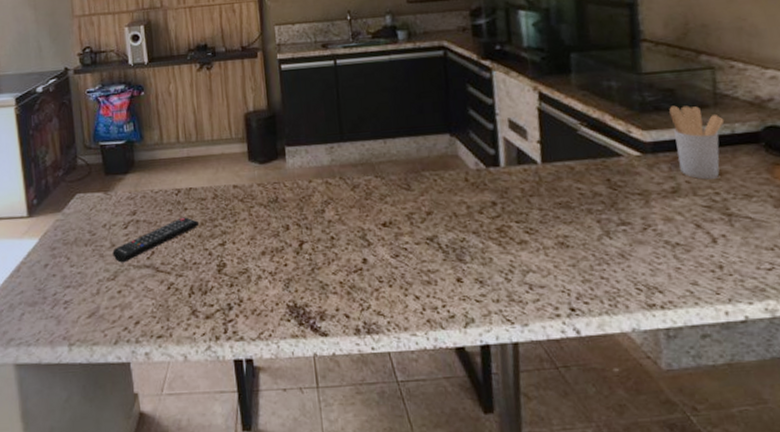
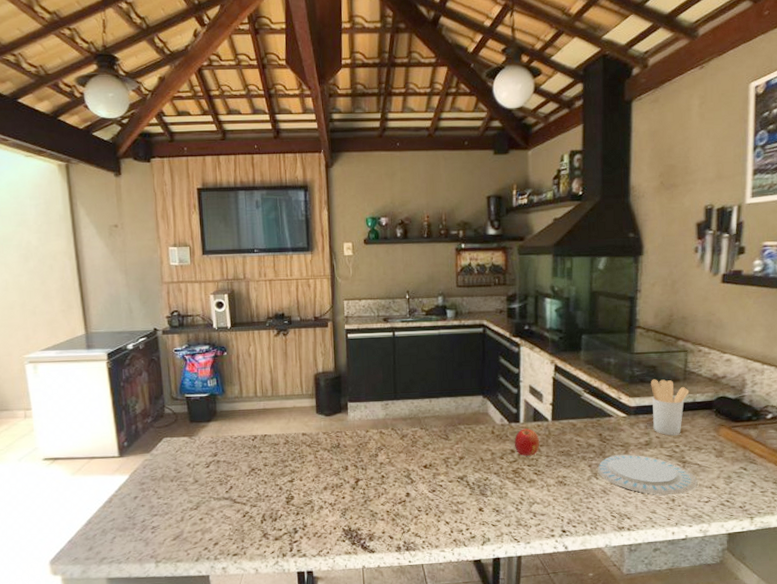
remote control: present [112,217,200,263] -> none [195,458,272,496]
fruit: none [495,174,529,210] -> present [515,428,540,456]
plate: none [610,205,754,261] -> present [598,454,698,495]

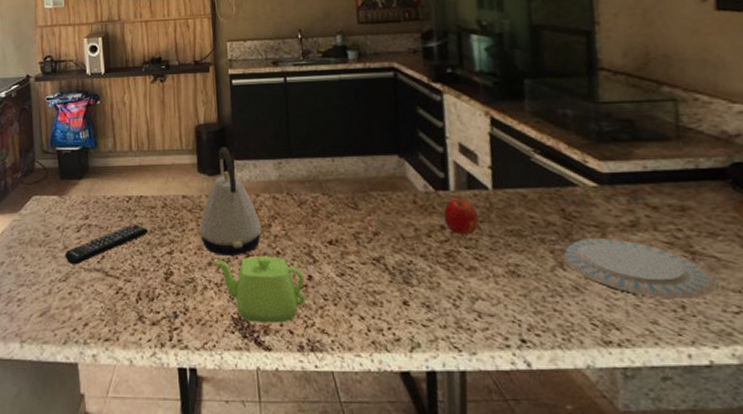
remote control: none [195,458,272,496] -> present [65,224,149,265]
kettle: none [316,391,369,482] -> present [199,146,261,257]
teapot: none [329,480,404,532] -> present [214,256,306,323]
utensil holder: present [651,379,689,436] -> none [628,136,688,215]

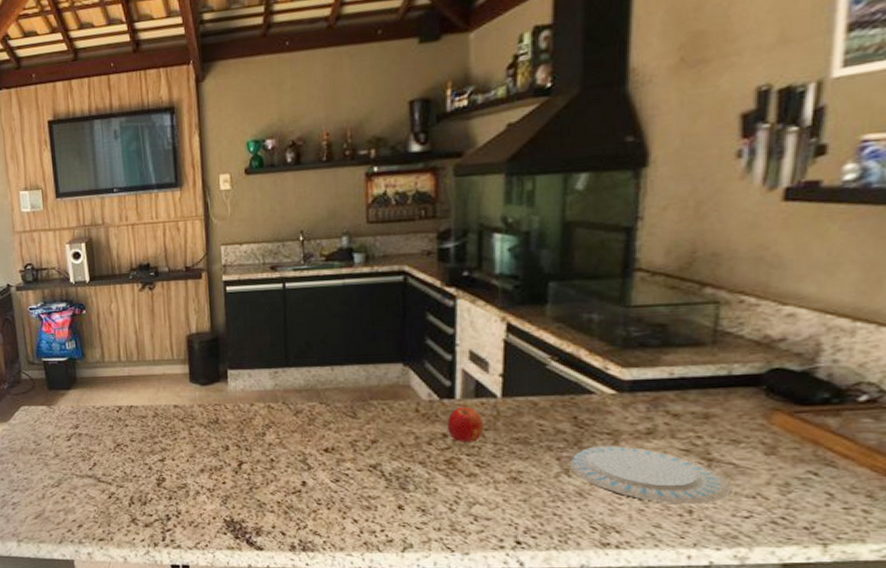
remote control: present [65,224,149,265] -> none [56,433,140,472]
kettle: present [199,146,261,257] -> none [191,356,255,464]
teapot: present [214,256,306,323] -> none [206,463,299,526]

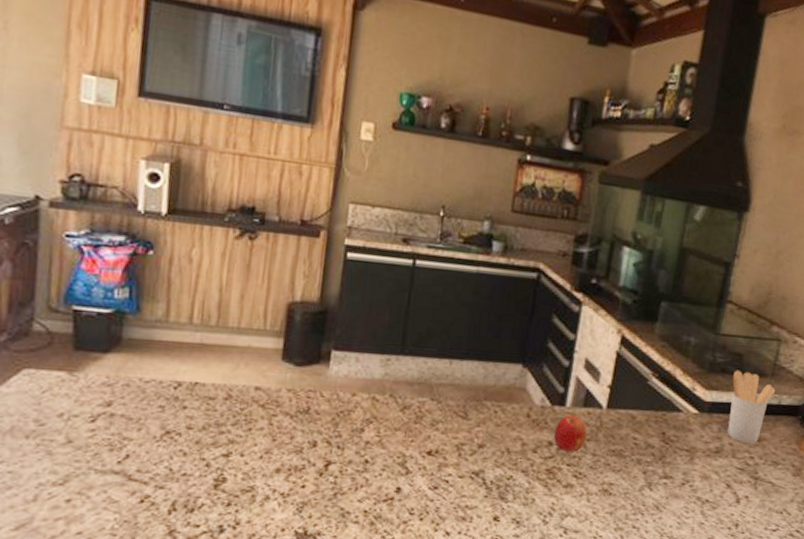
plate: present [571,445,732,505] -> none [654,460,768,519]
utensil holder: none [657,342,722,422] -> present [727,370,776,444]

